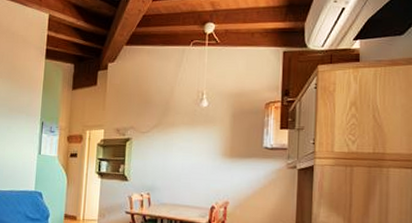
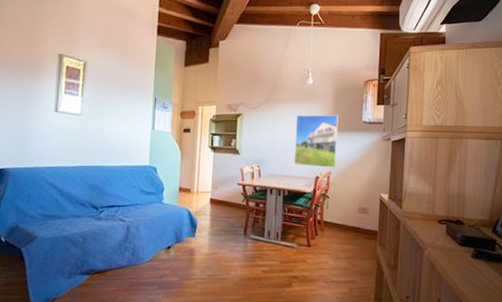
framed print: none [186,139,236,198] -> present [293,114,339,168]

